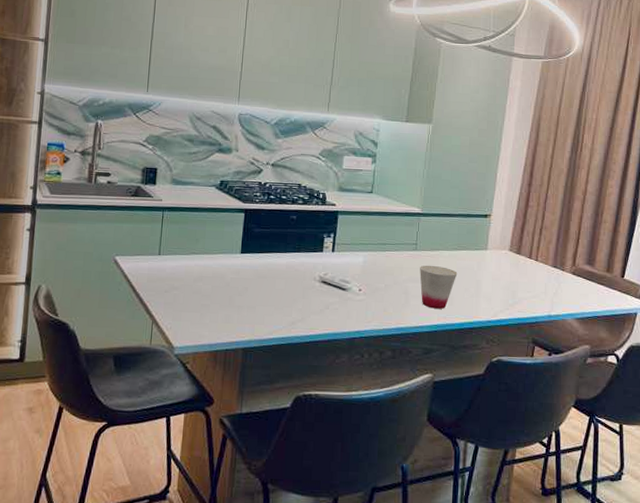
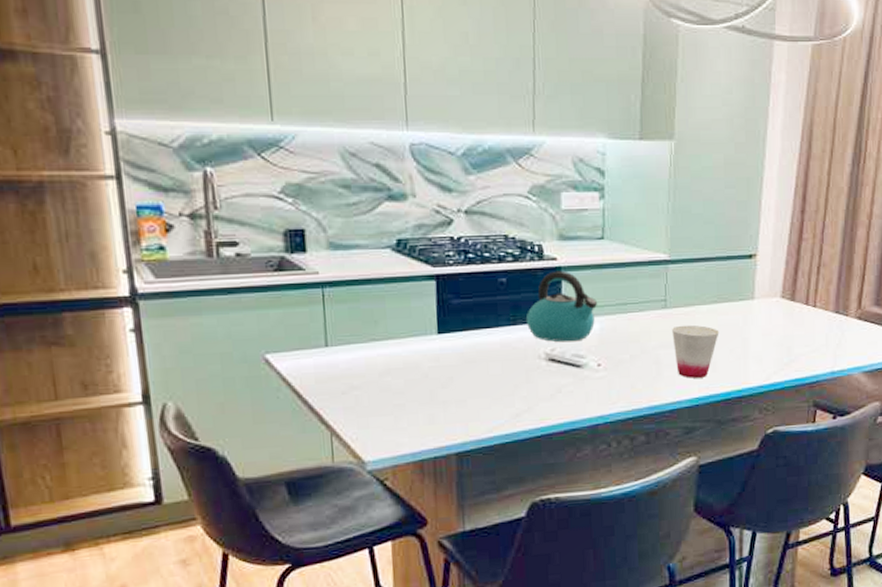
kettle: none [307,214,364,270] -> present [525,270,598,342]

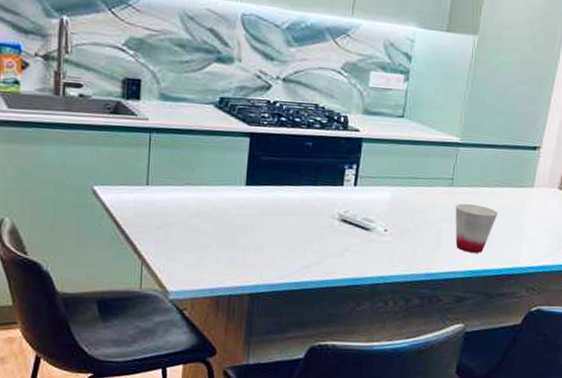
kettle: present [525,270,598,342] -> none [325,141,392,207]

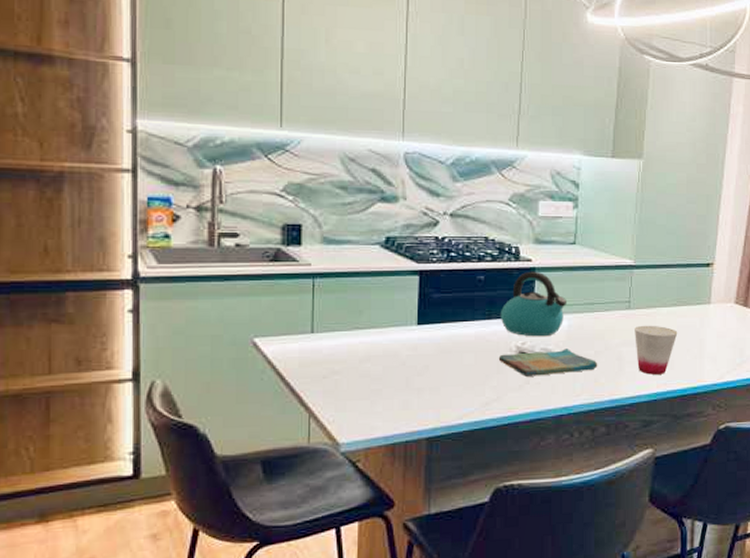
dish towel: none [321,220,417,245] -> present [498,349,598,377]
kettle: none [325,141,392,207] -> present [500,271,568,337]

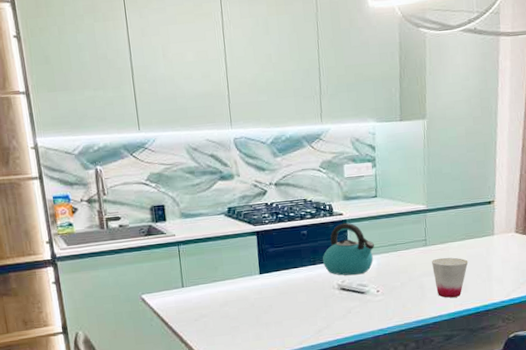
dish towel: present [498,349,598,377] -> none [324,282,405,308]

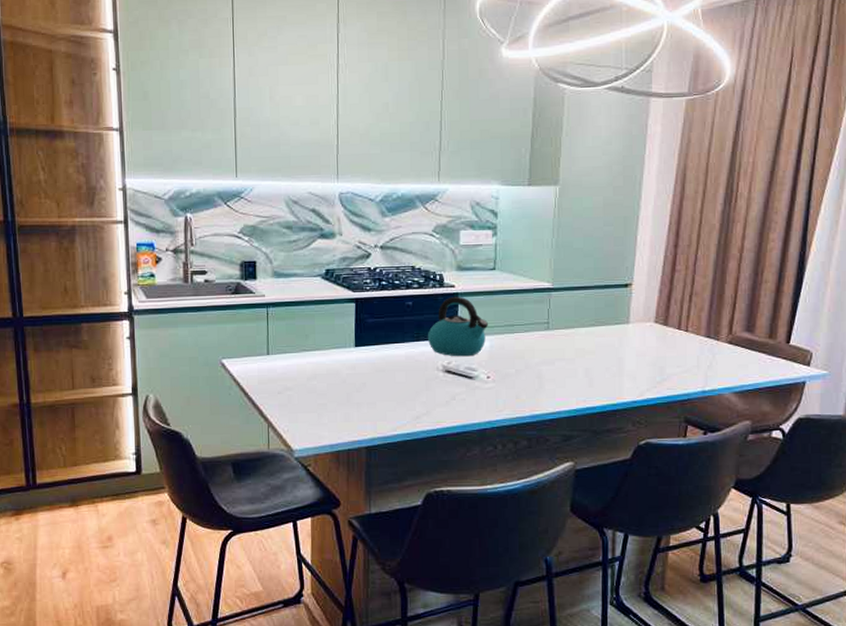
cup: present [432,257,468,298] -> none [554,344,597,392]

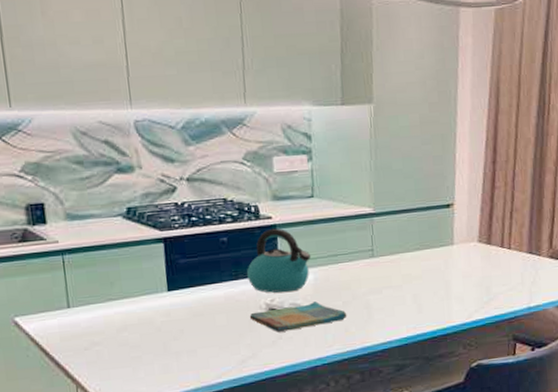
dish towel: none [427,367,519,393] -> present [249,301,347,332]

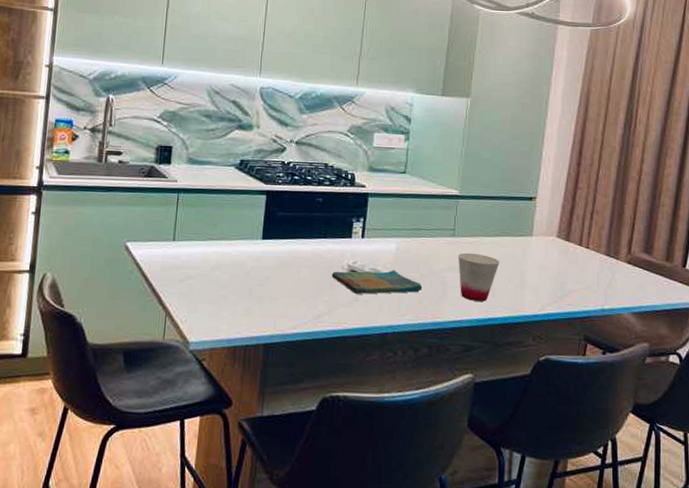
kettle: present [246,228,311,293] -> none [334,196,396,258]
cup: none [380,271,423,320] -> present [458,252,500,302]

